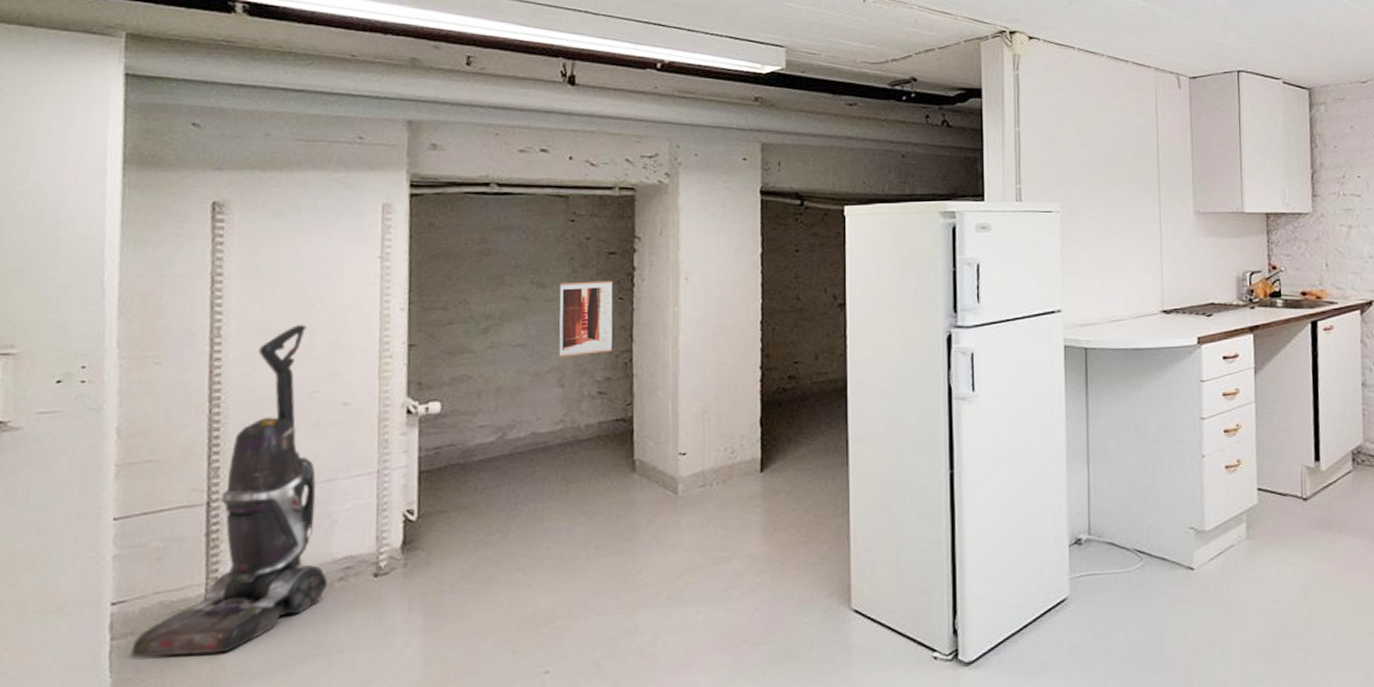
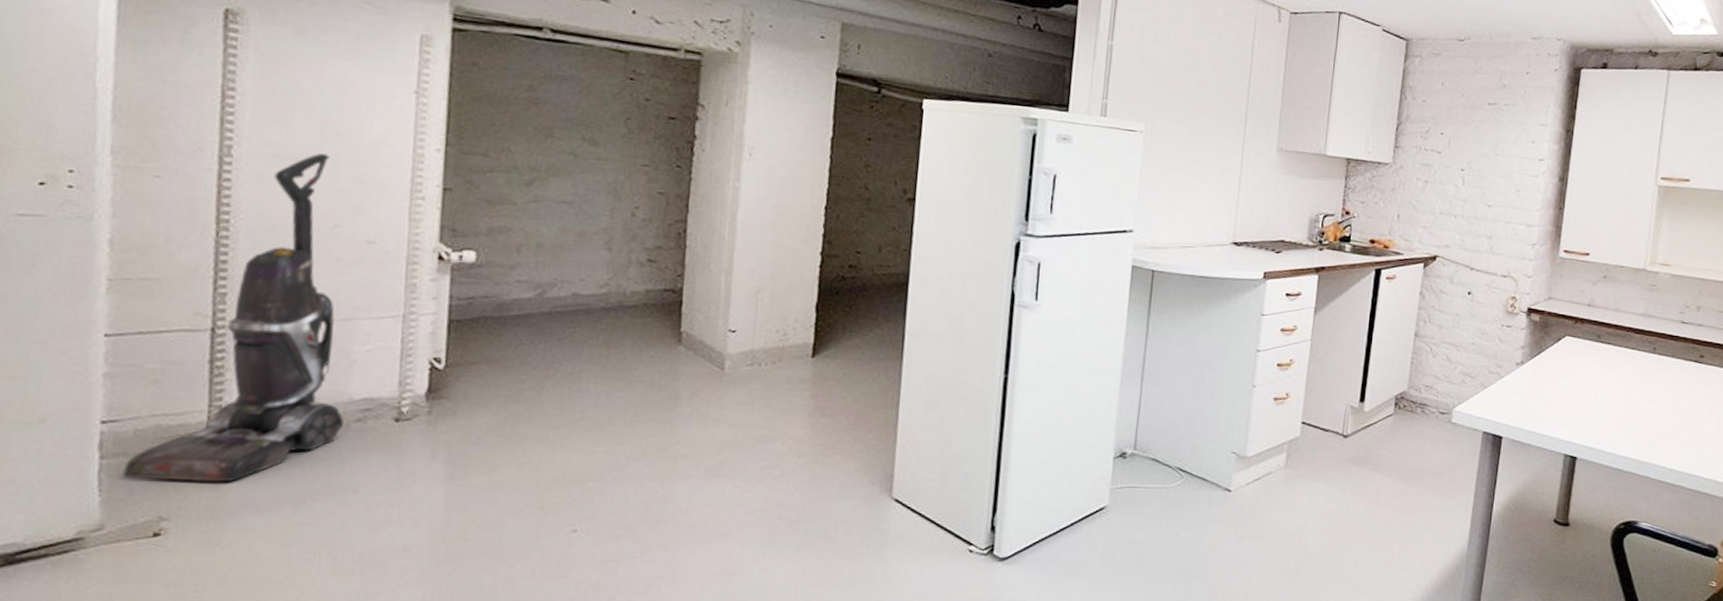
wall art: present [558,280,614,358] -> none [607,143,672,221]

